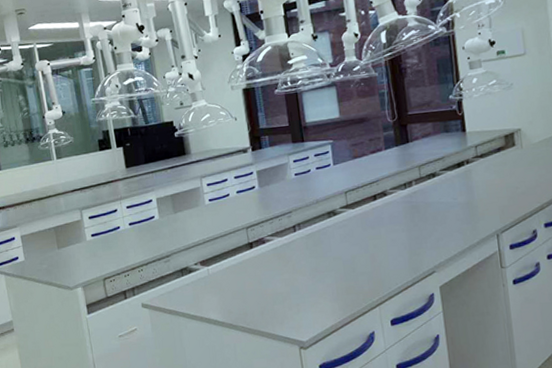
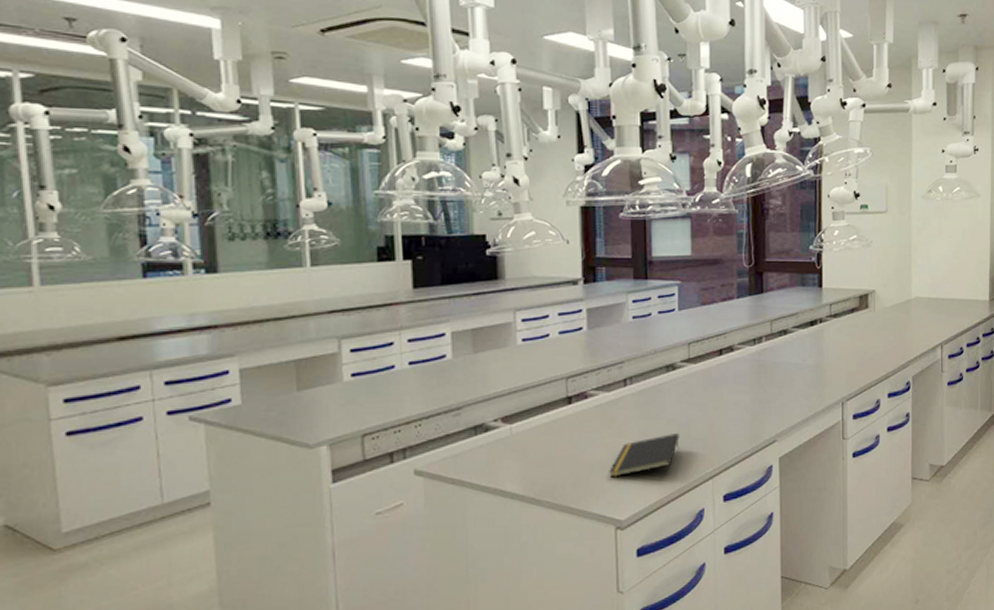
notepad: none [289,268,347,307] -> present [609,433,680,478]

